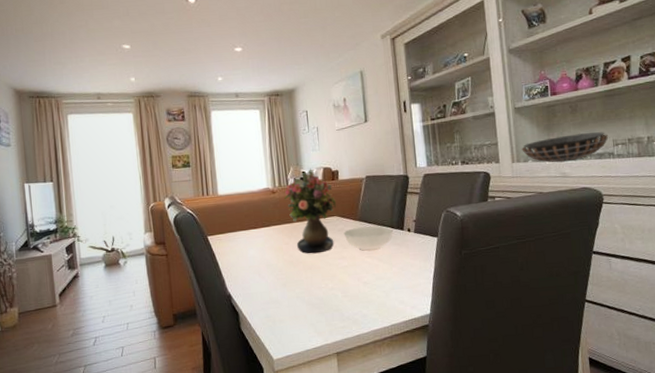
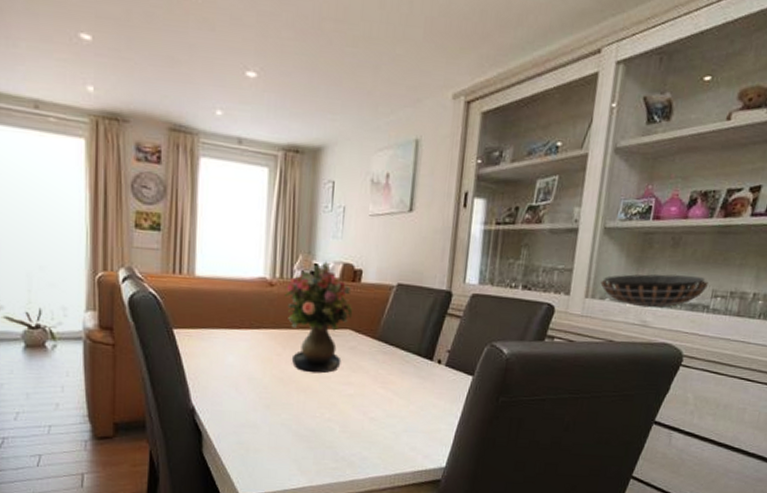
bowl: present [343,226,394,252] -> none [355,348,420,381]

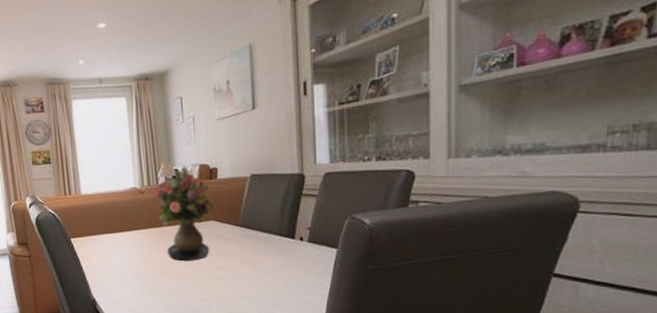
decorative bowl: present [600,274,708,308] -> none [464,115,600,159]

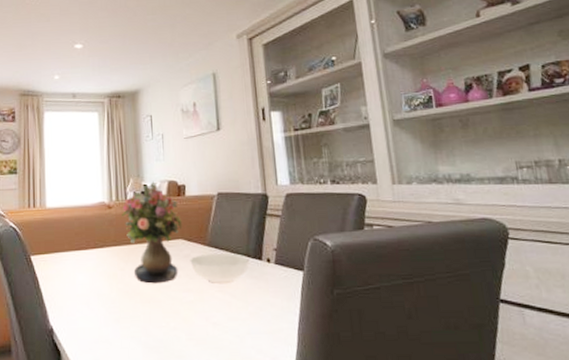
bowl: none [221,233,283,262] -> present [190,254,250,284]

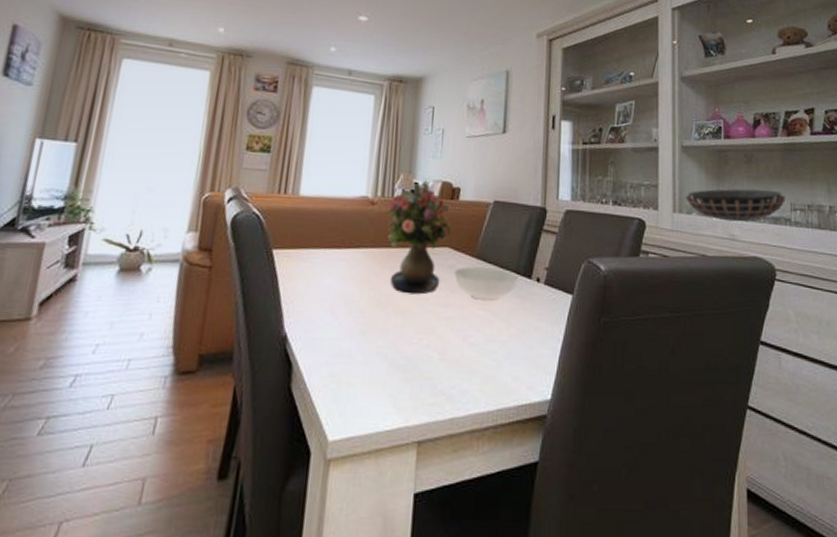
decorative bowl: none [403,152,510,187] -> present [685,189,785,222]

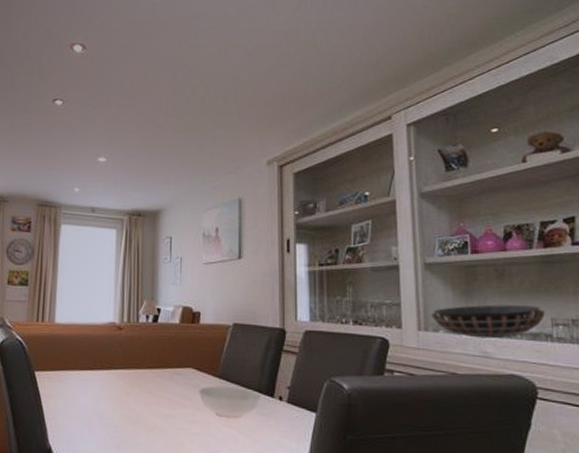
bouquet: present [385,179,452,295] -> none [132,304,194,412]

